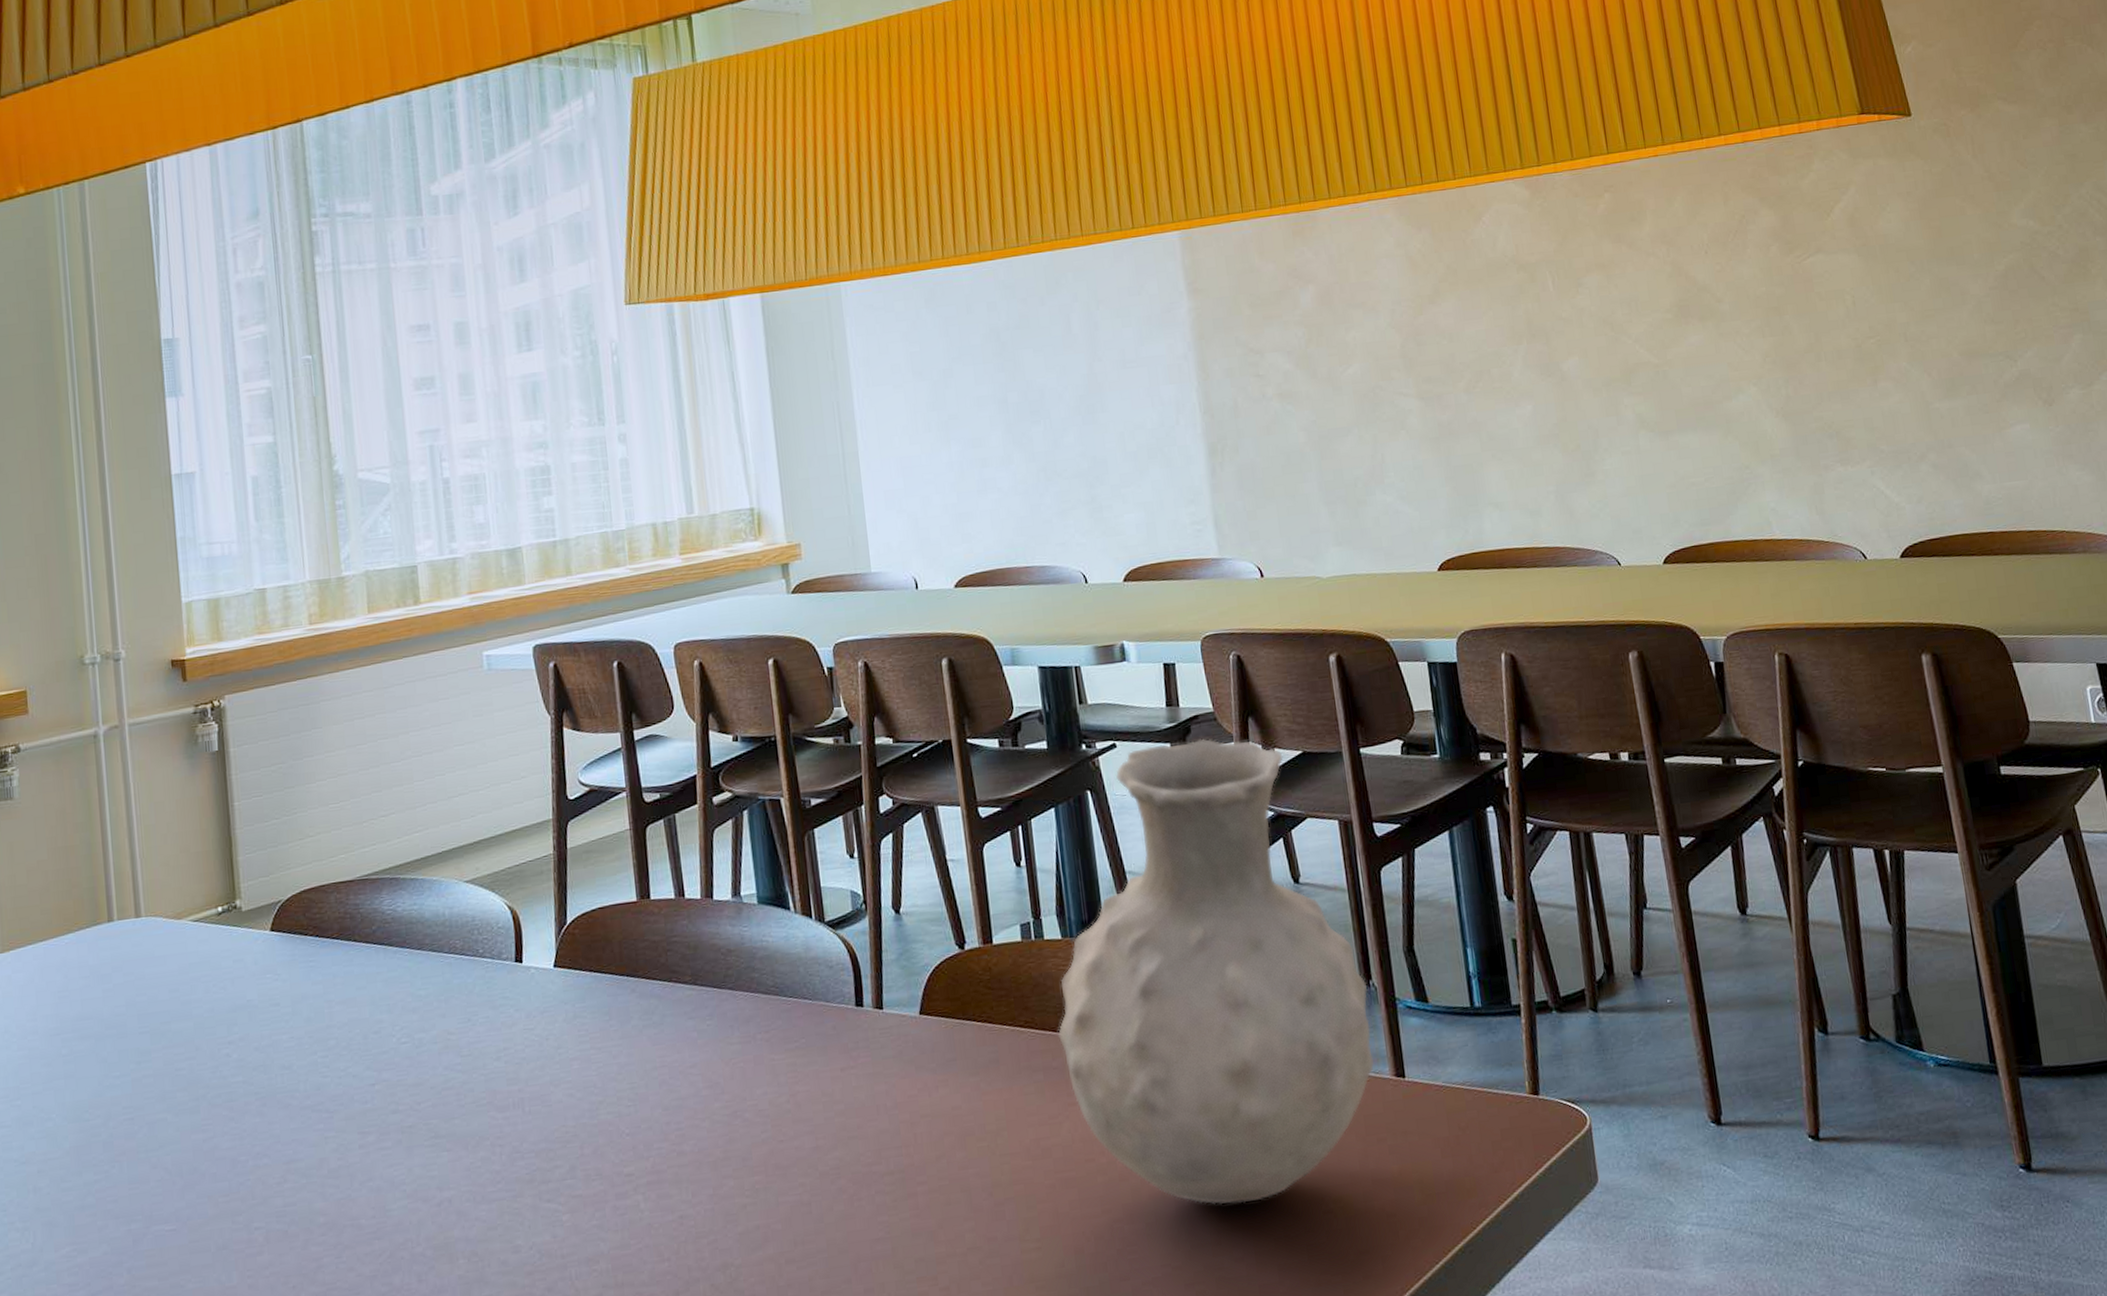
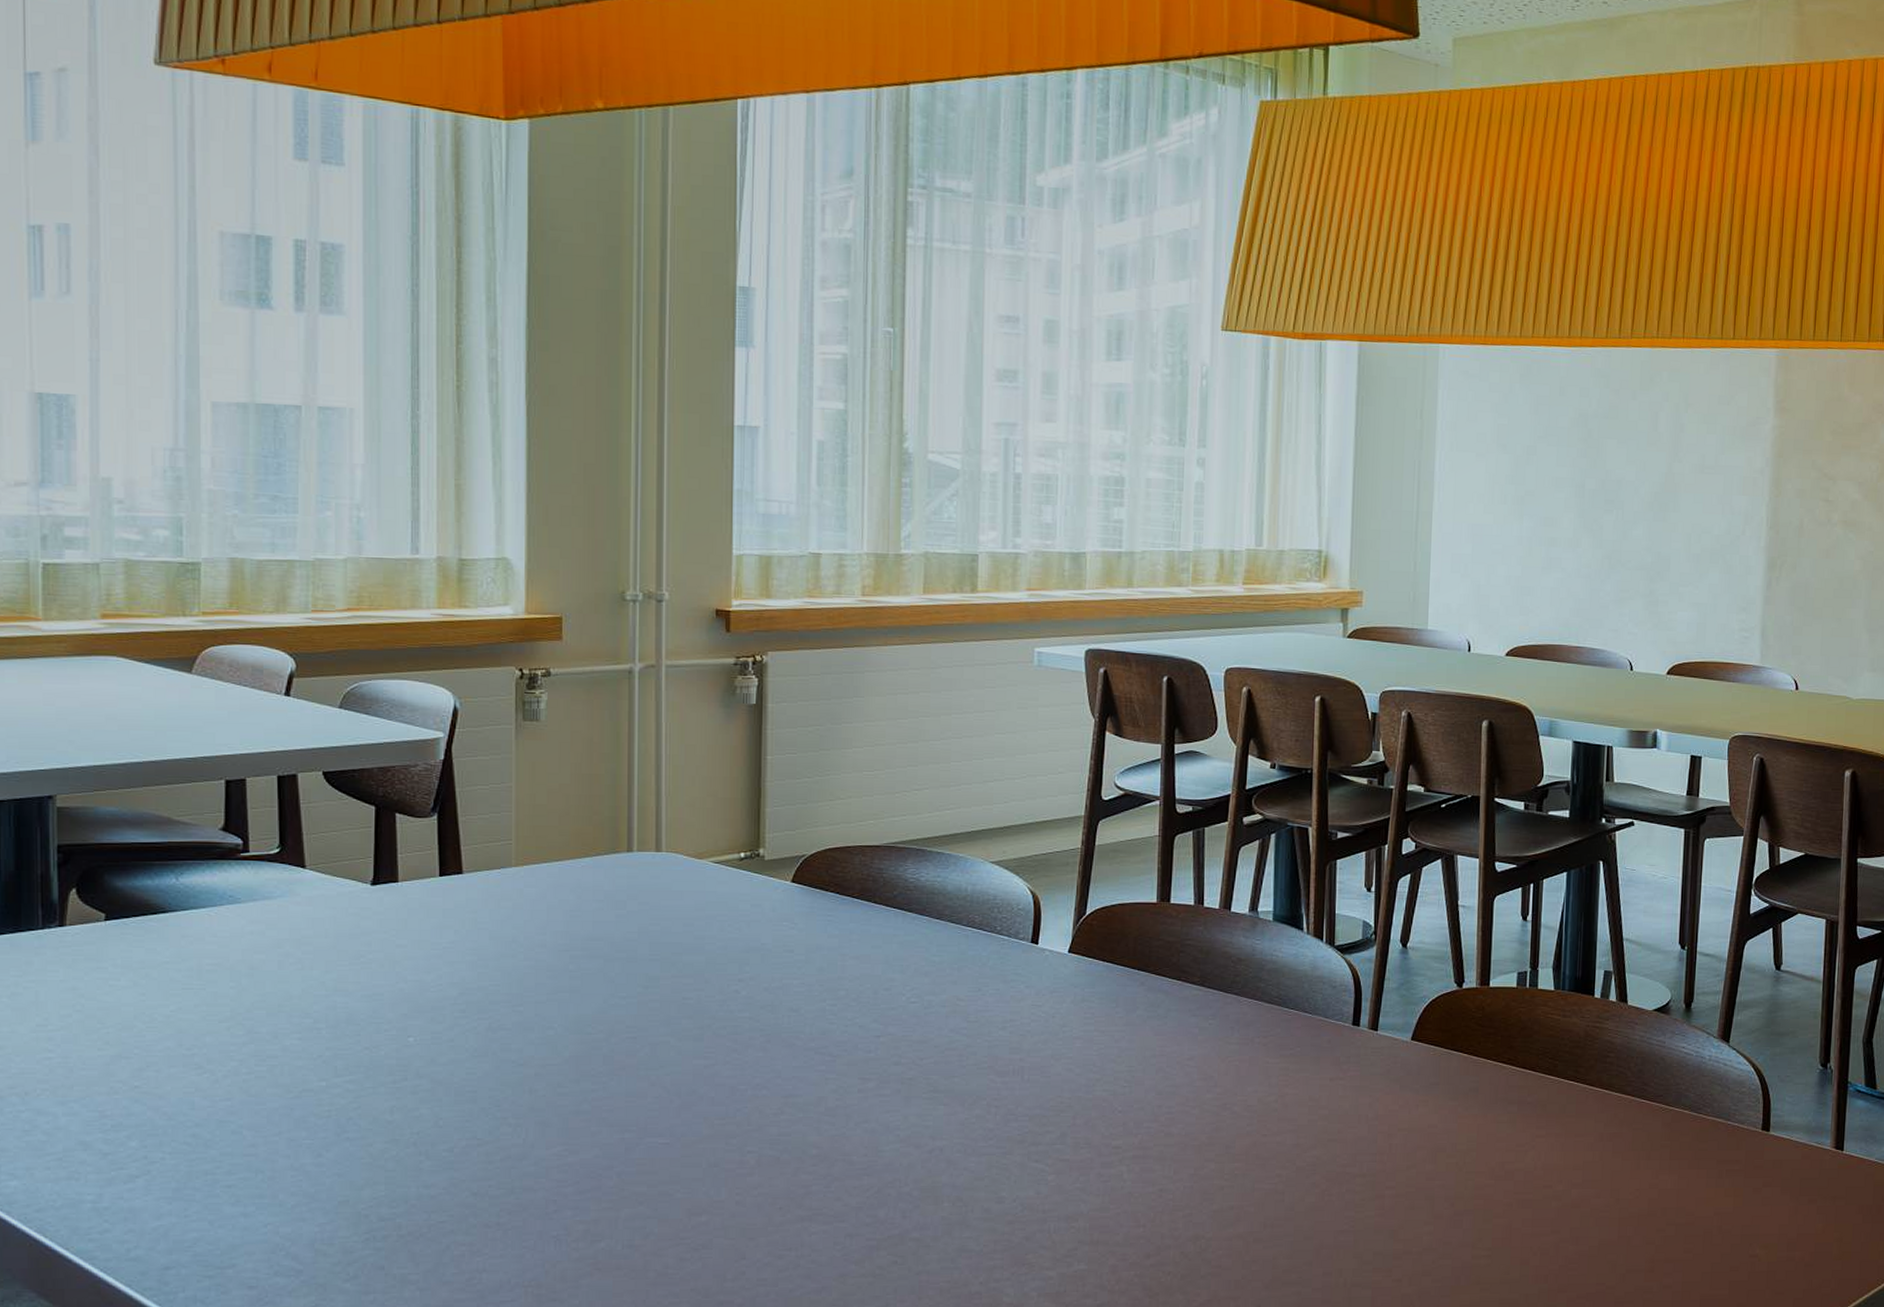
vase: present [1058,738,1375,1205] -> none [1537,829,1825,1240]

